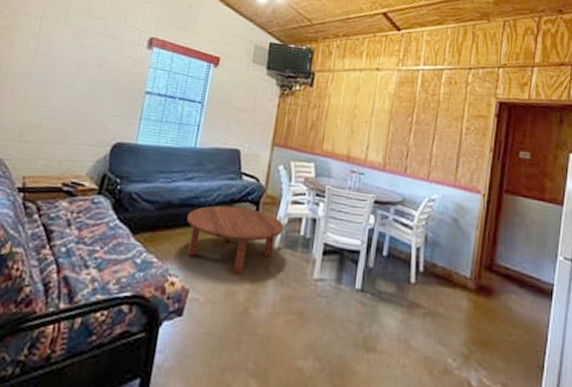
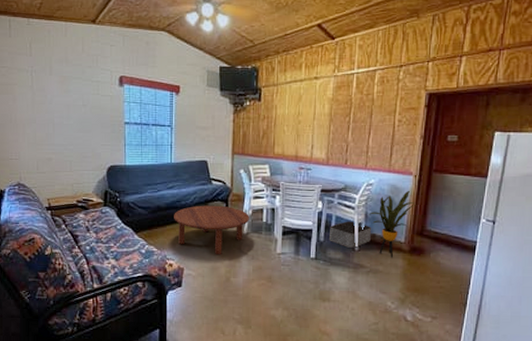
storage bin: none [379,243,432,280] -> present [328,221,372,248]
house plant: none [429,211,484,296] -> present [369,190,416,257]

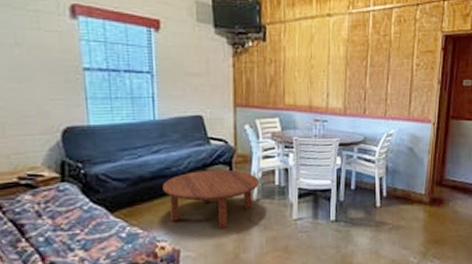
storage bin: present [328,221,372,248] -> none [349,176,393,205]
house plant: present [369,190,416,257] -> none [389,139,435,211]

